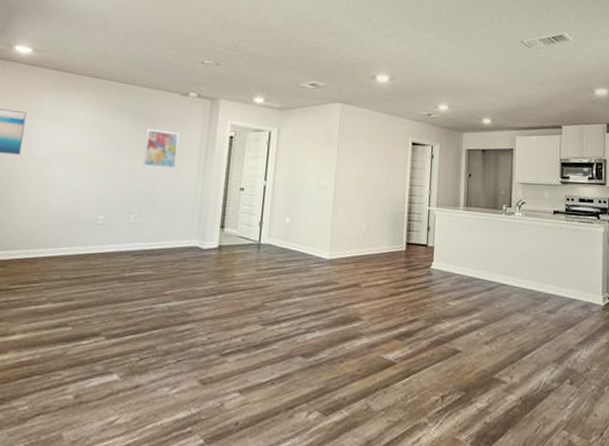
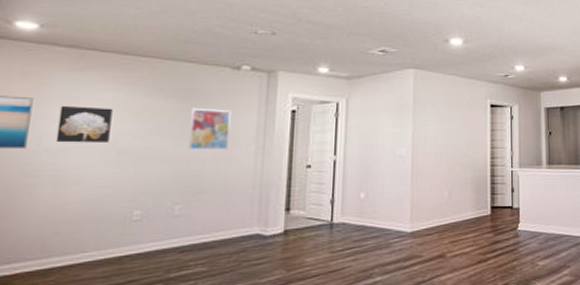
wall art: none [42,120,86,154] -> present [55,105,113,143]

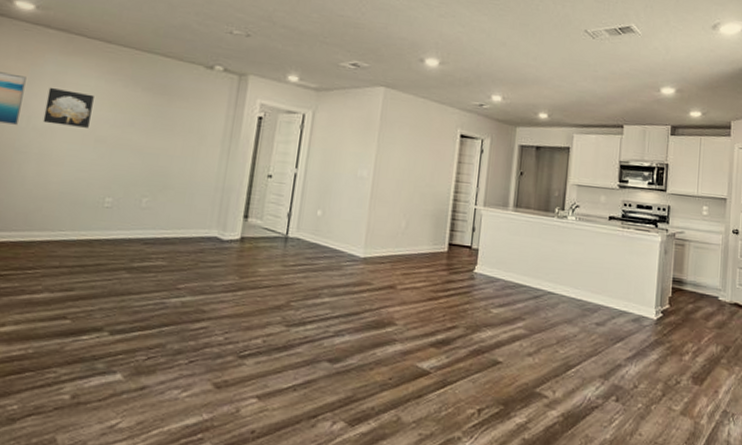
wall art: present [188,108,231,151] -> none [158,103,201,150]

